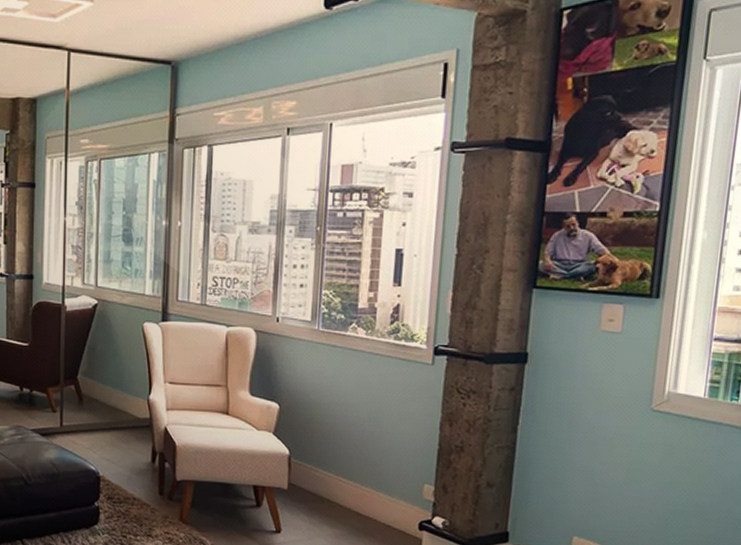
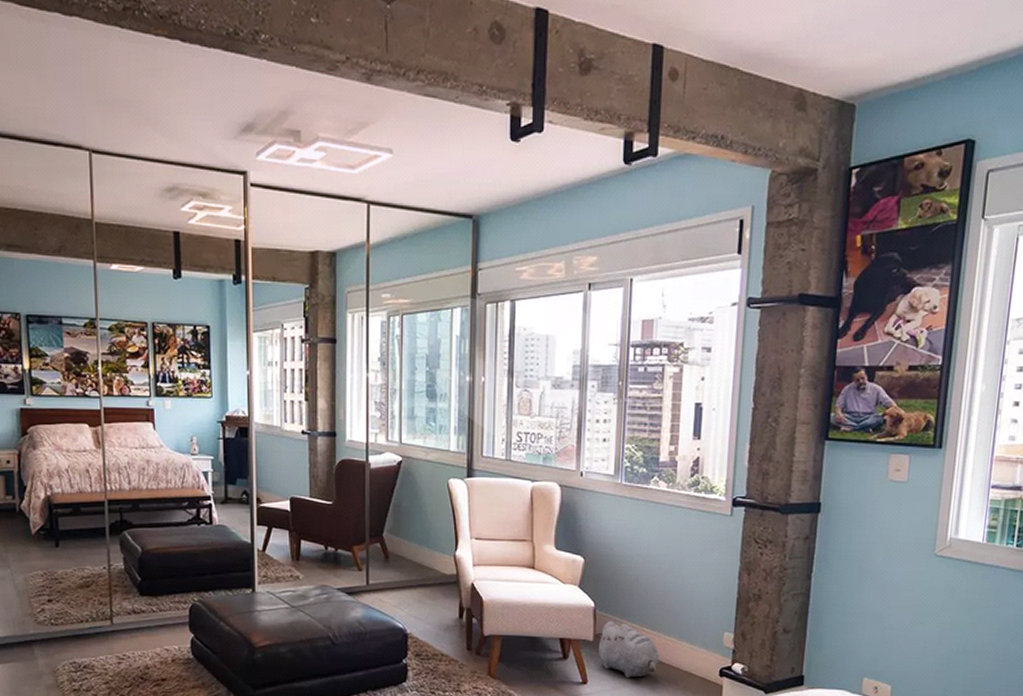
plush toy: none [290,470,356,529] -> present [596,621,660,679]

